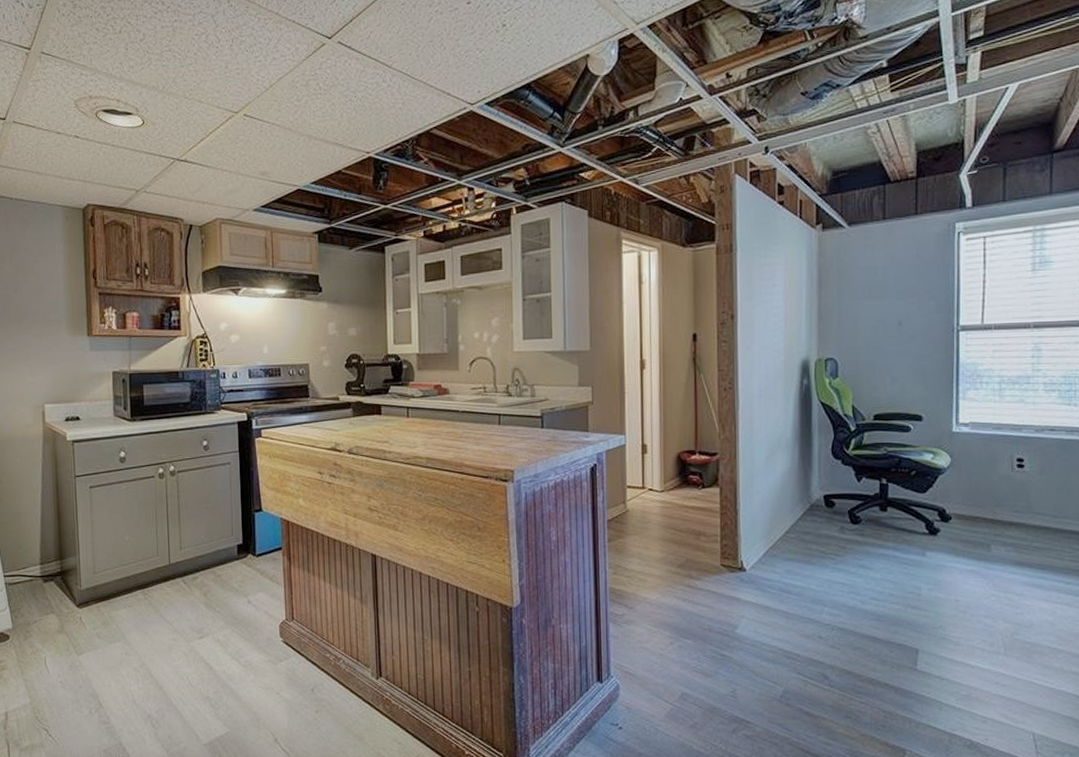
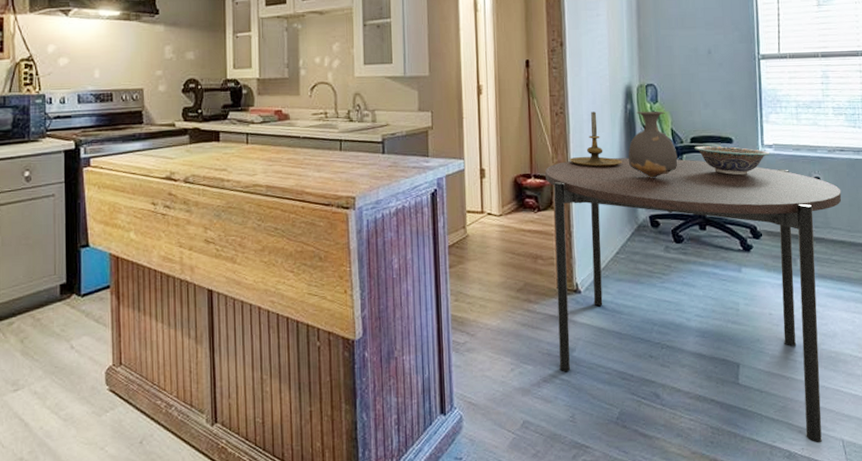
dining table: none [711,435,1049,735] -> present [545,158,842,443]
candle holder: none [737,387,796,445] -> present [569,112,622,167]
vase: none [803,386,858,457] -> present [628,111,678,178]
decorative bowl: none [877,423,966,455] -> present [694,145,770,176]

